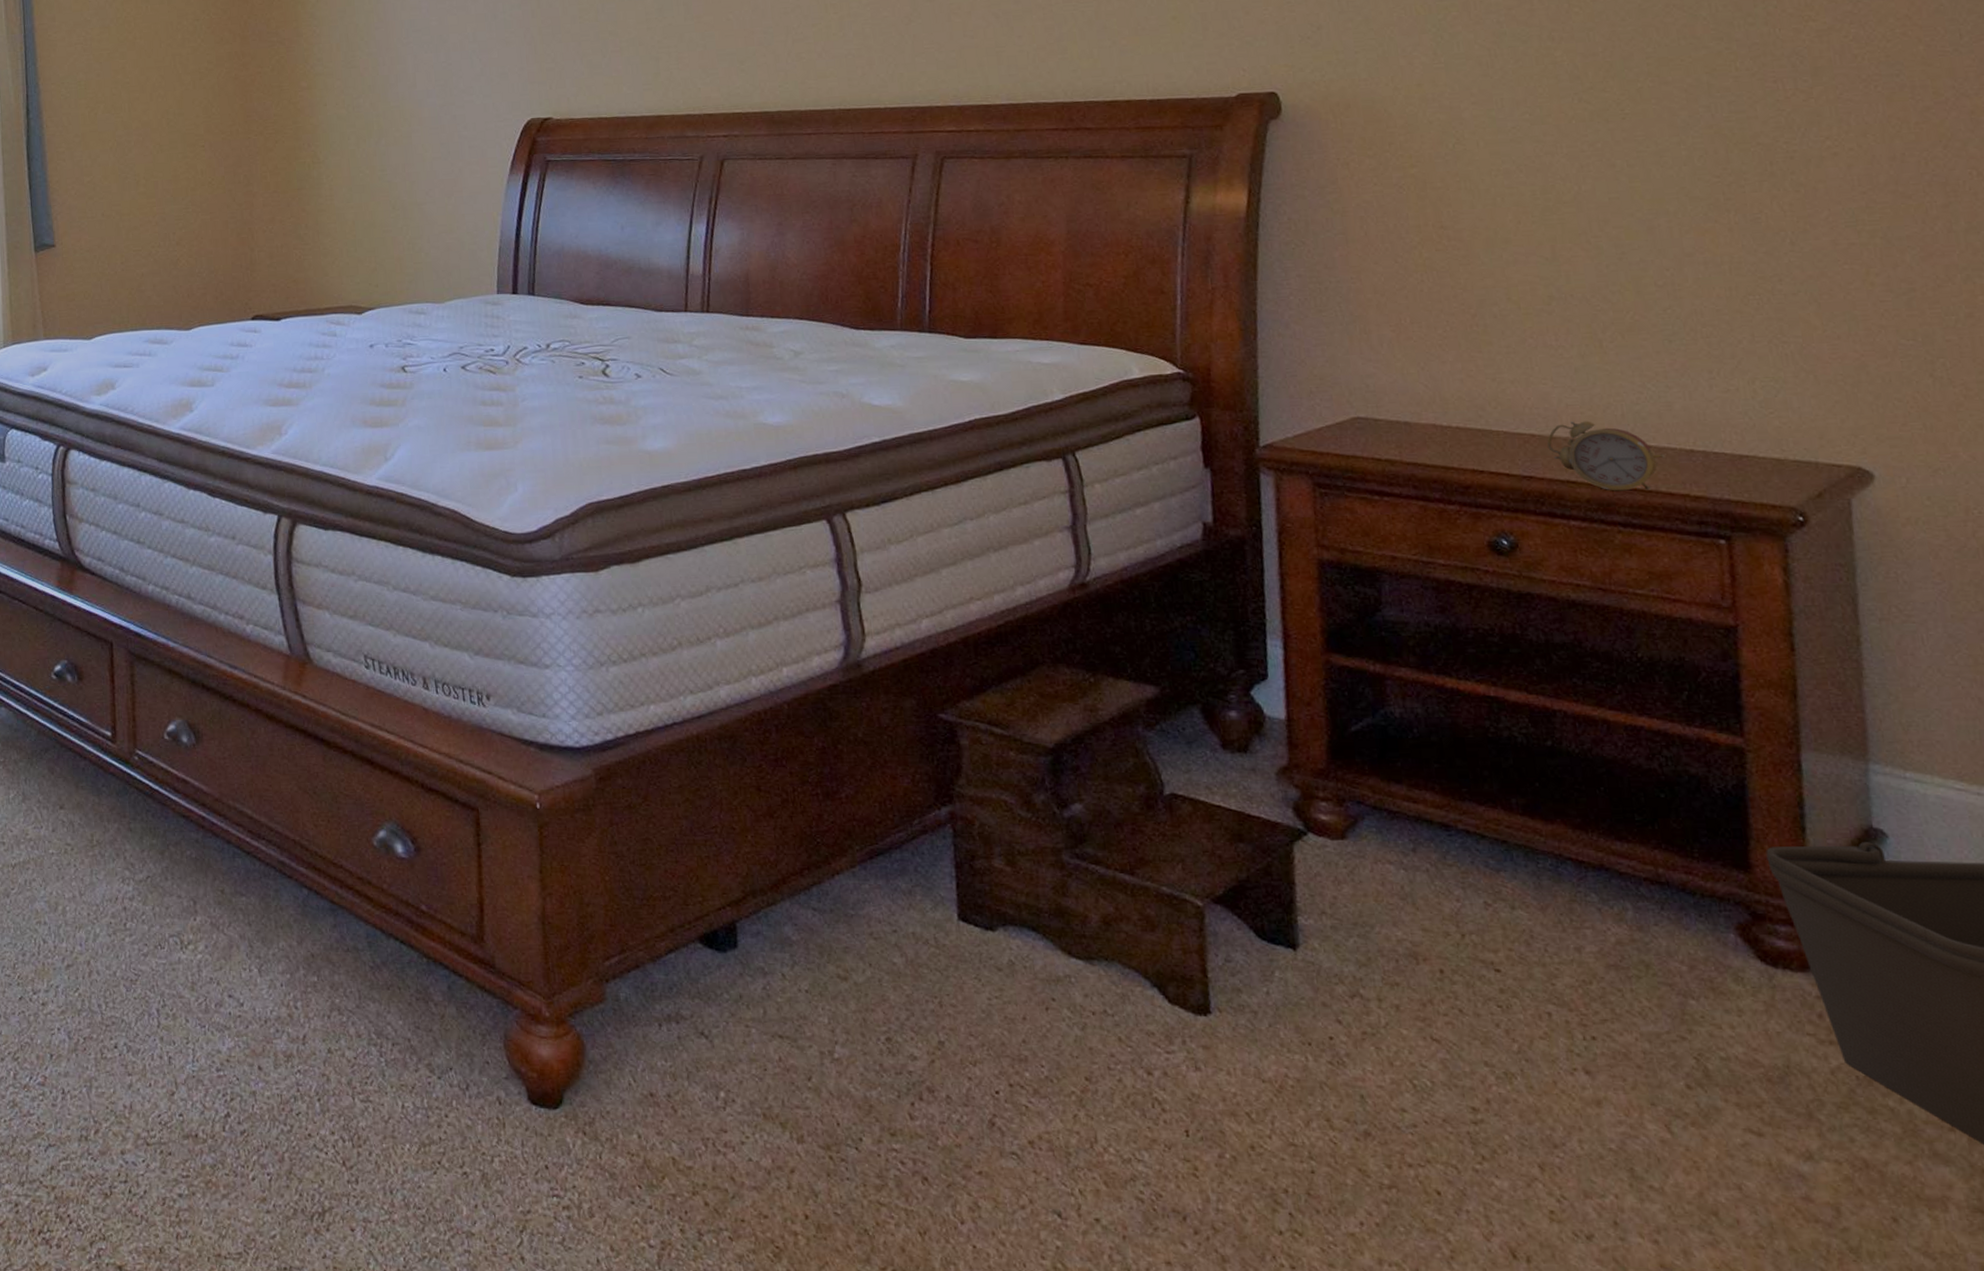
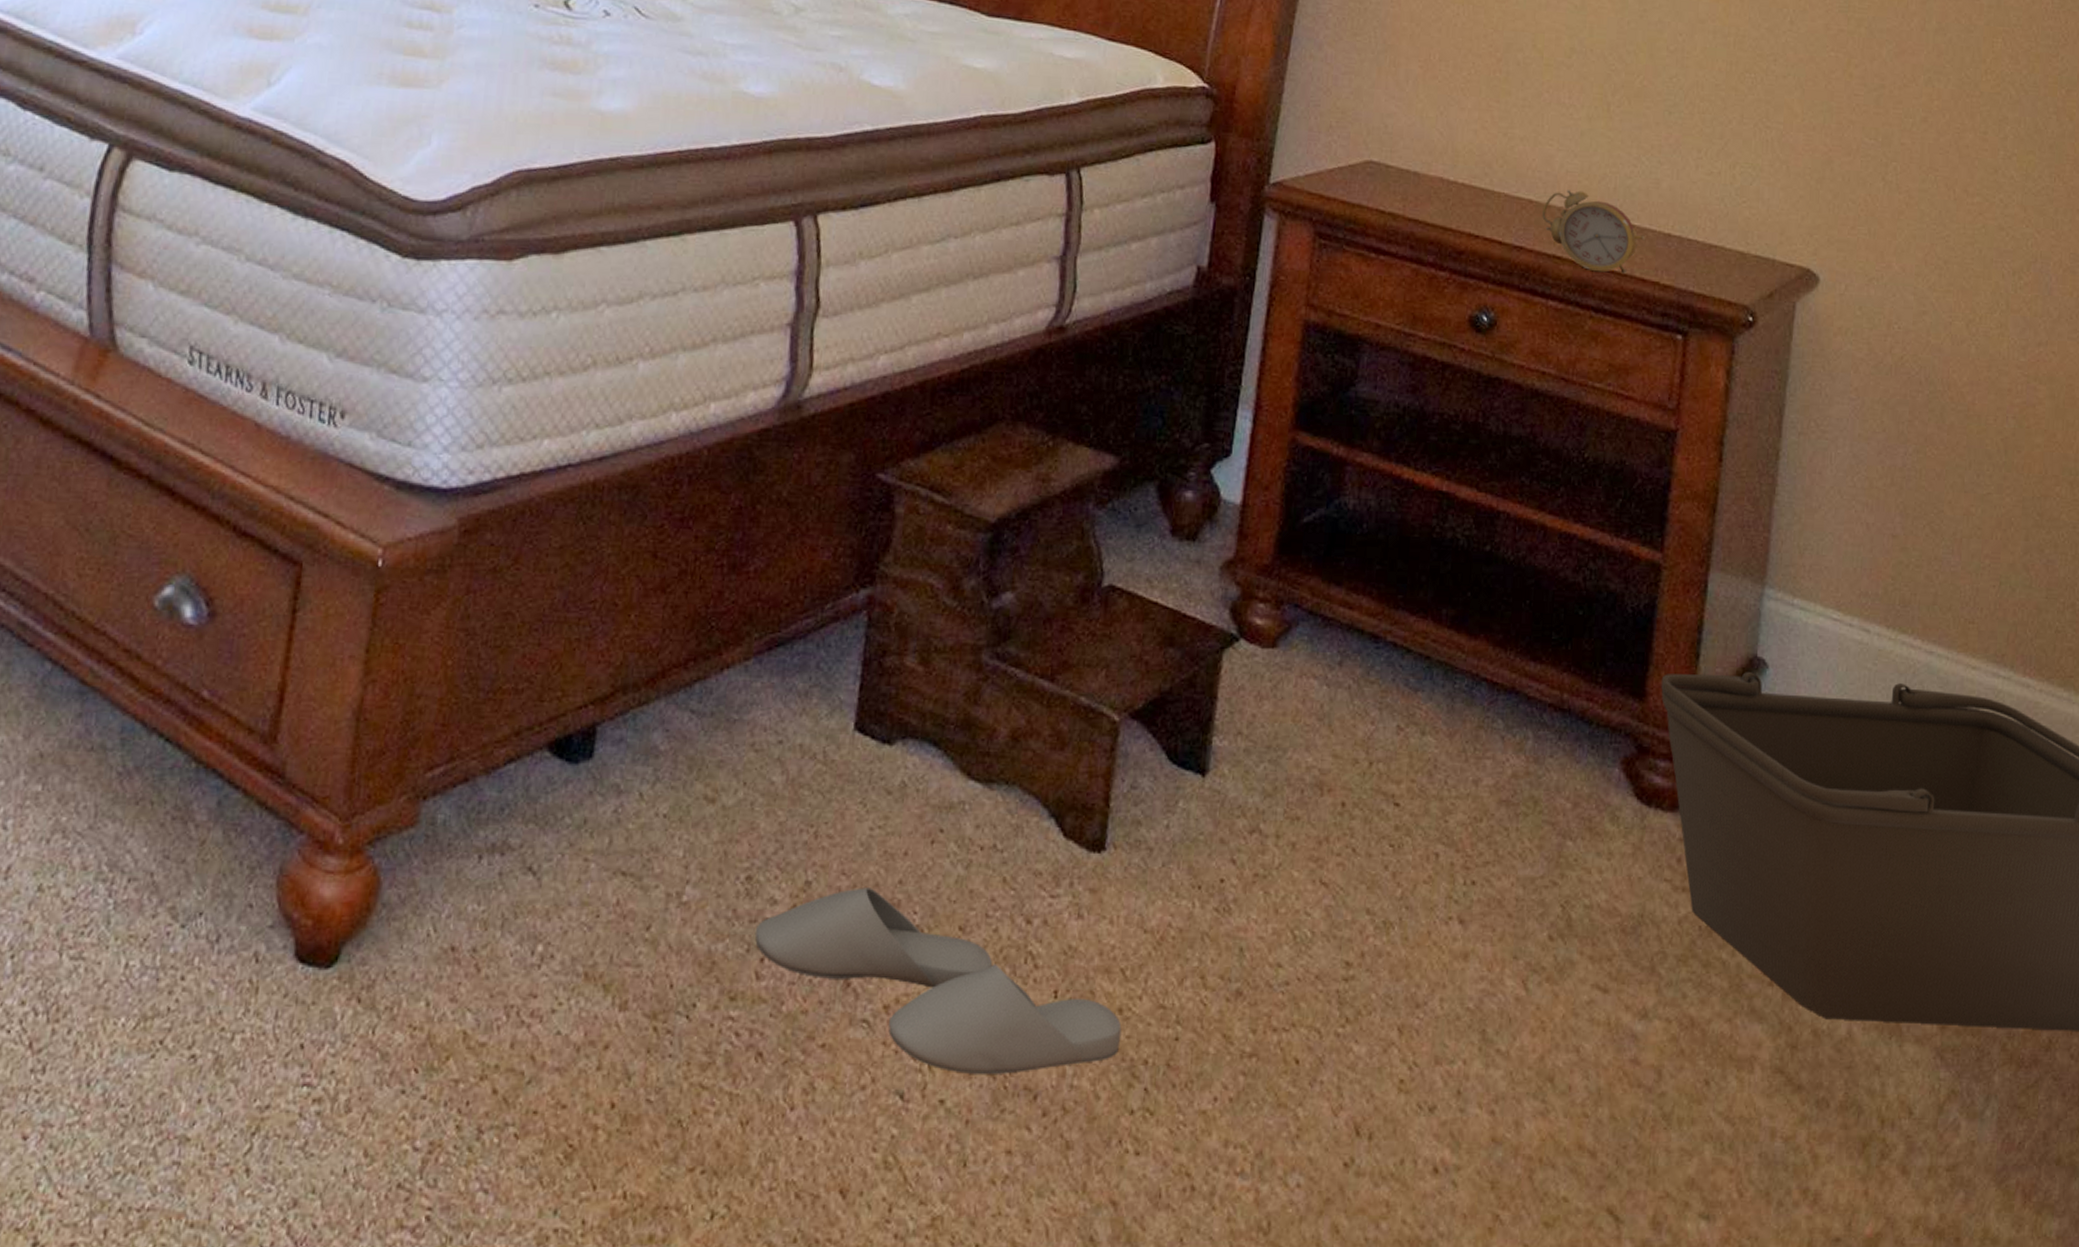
slippers: none [902,1046,1258,1199] -> present [754,887,1122,1074]

